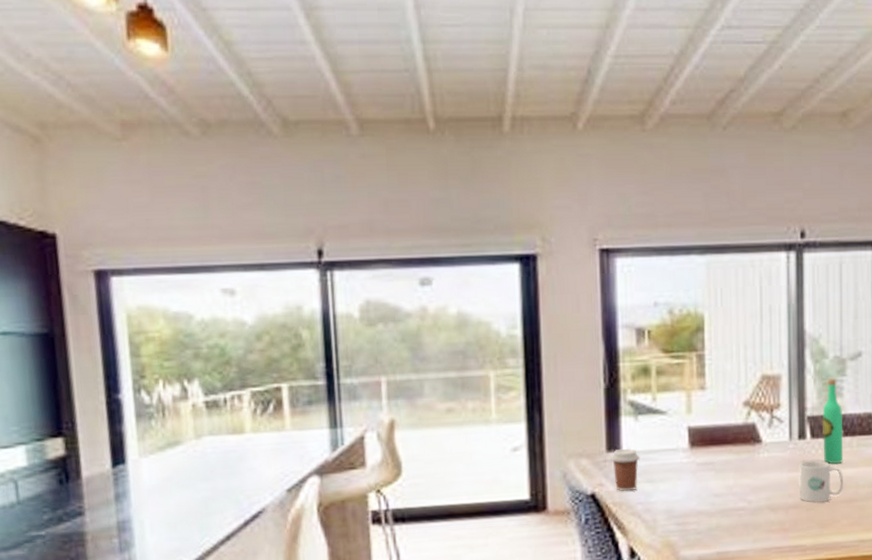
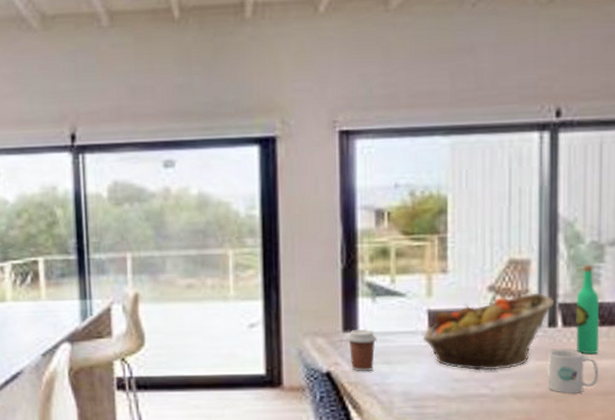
fruit basket: none [683,406,803,485] -> present [422,292,554,371]

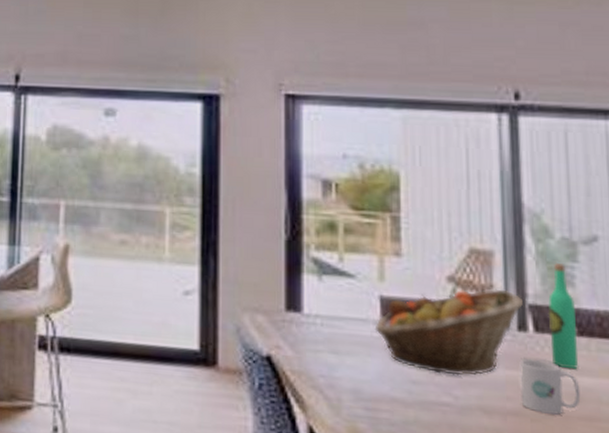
coffee cup: present [347,330,377,372] -> none [290,310,323,360]

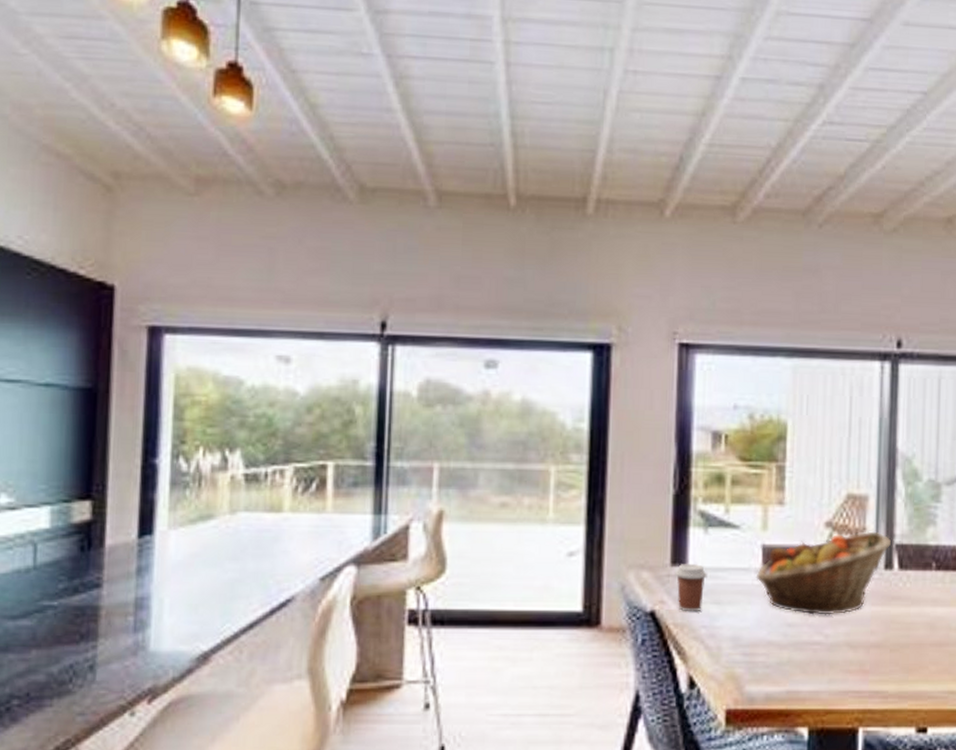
coffee cup: none [290,310,323,360] -> present [675,564,707,612]
mug: present [519,358,581,415] -> none [883,594,934,643]
wine bottle: present [548,263,579,370] -> none [911,504,936,601]

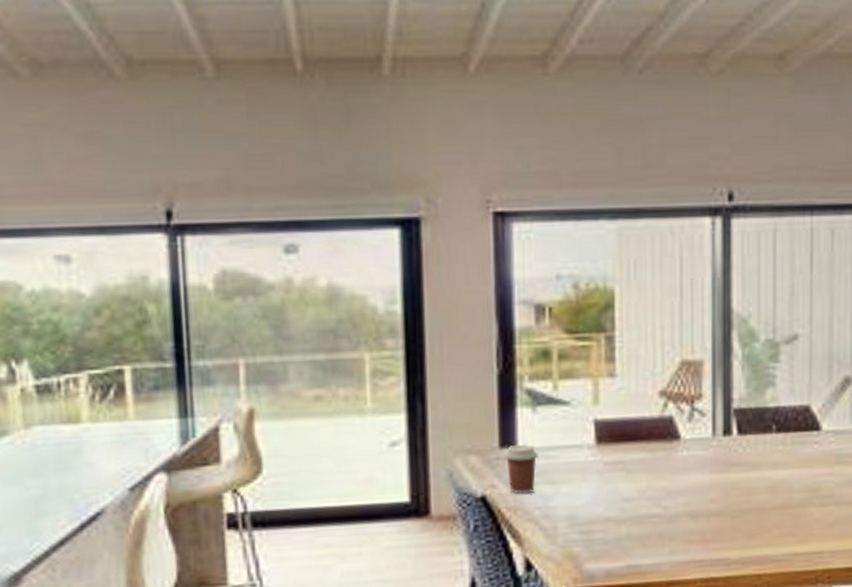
fruit basket: present [755,531,891,615] -> none [589,397,728,488]

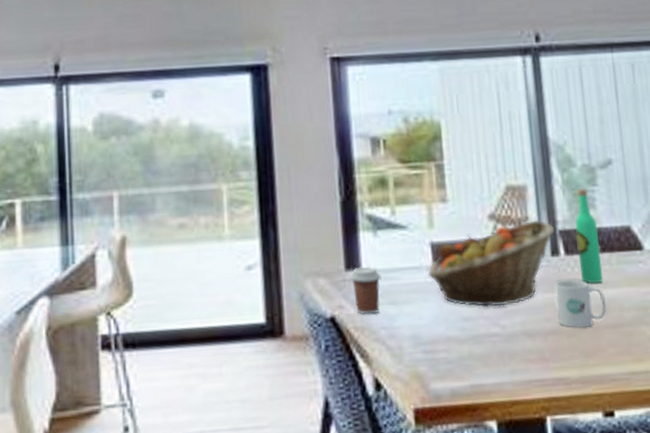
fruit basket: none [589,397,728,488] -> present [428,219,554,308]
mug: none [723,460,775,509] -> present [554,279,607,328]
wine bottle: none [750,365,776,465] -> present [575,189,603,284]

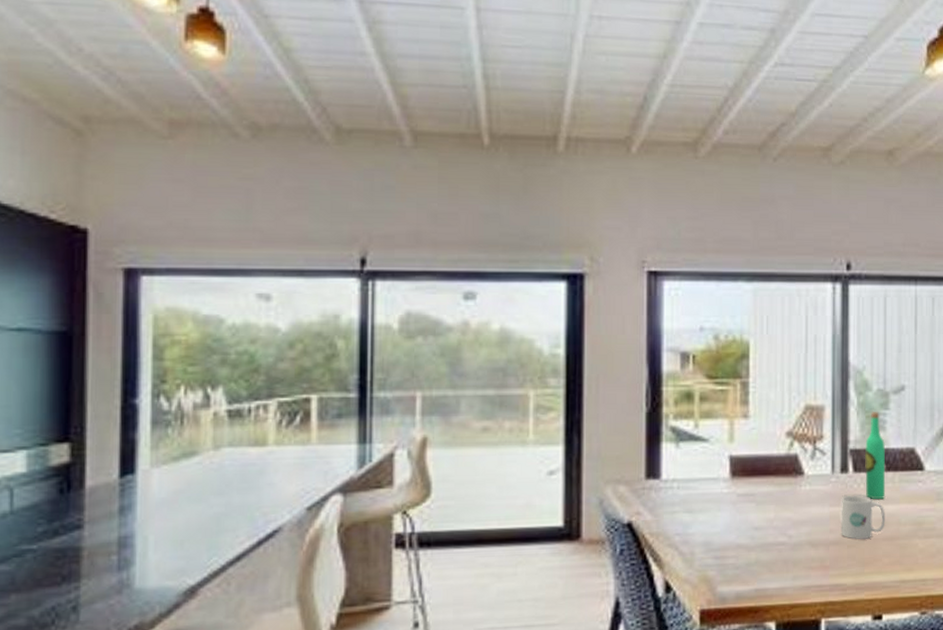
coffee cup: present [350,267,381,315] -> none [650,476,679,522]
fruit basket: present [428,219,554,308] -> none [724,438,846,518]

